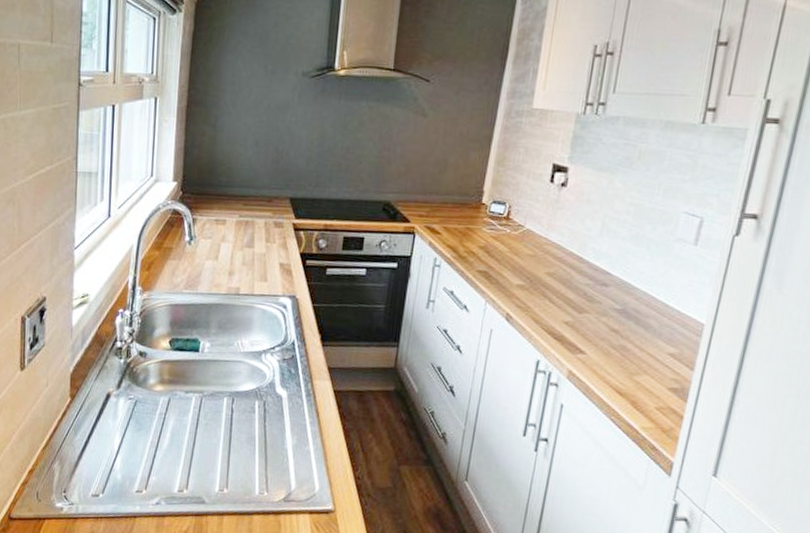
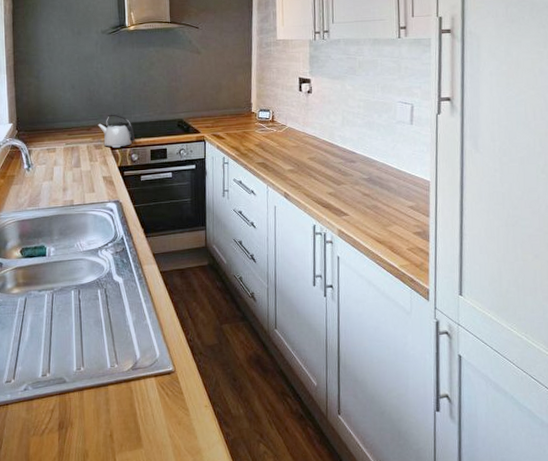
kettle: none [281,183,327,229] -> present [97,113,135,148]

